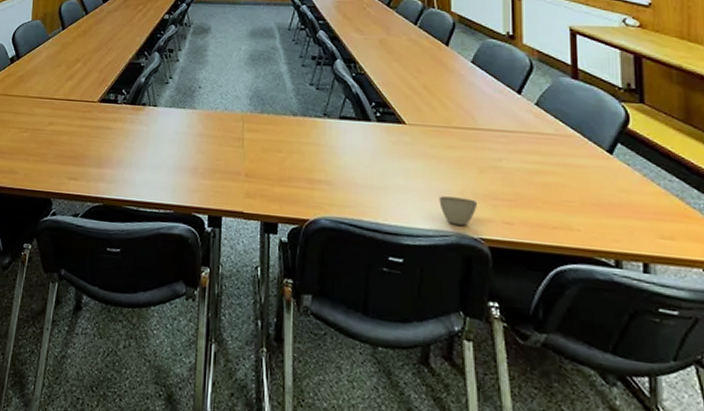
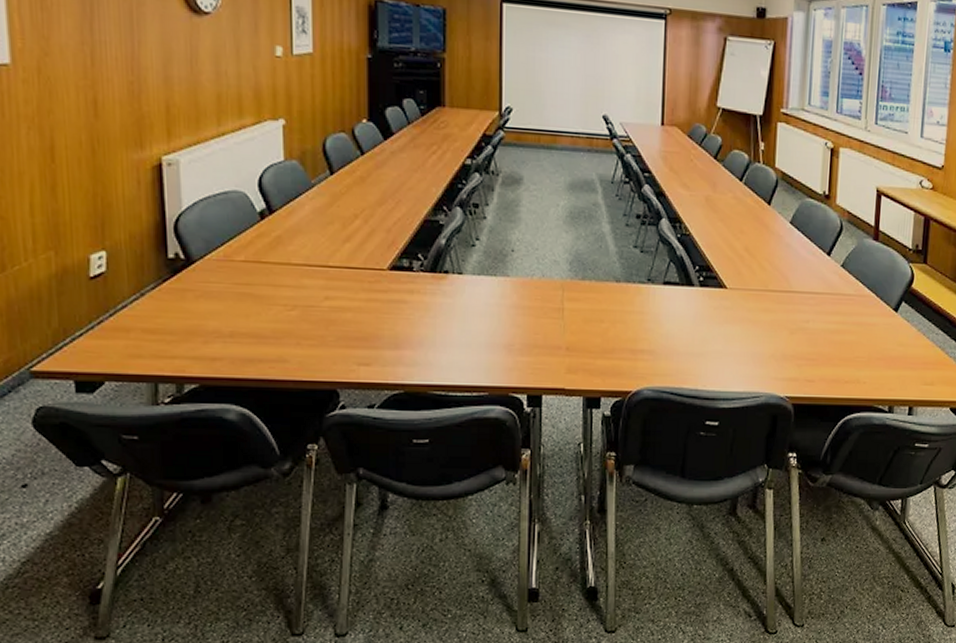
cup: present [439,196,478,226] -> none [753,359,786,386]

